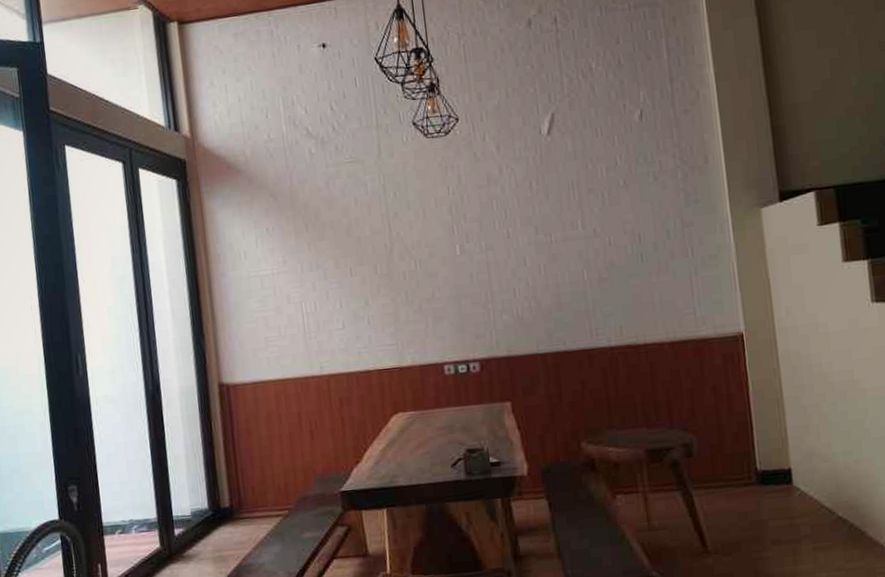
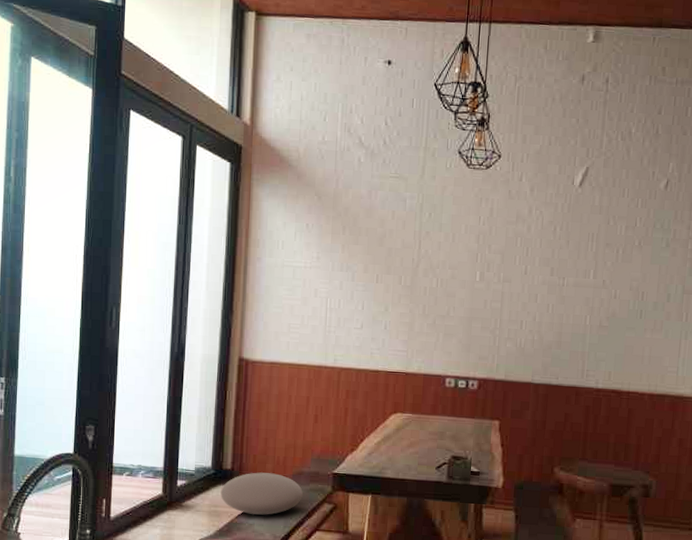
cushion: none [222,503,312,553] -> present [220,472,303,515]

